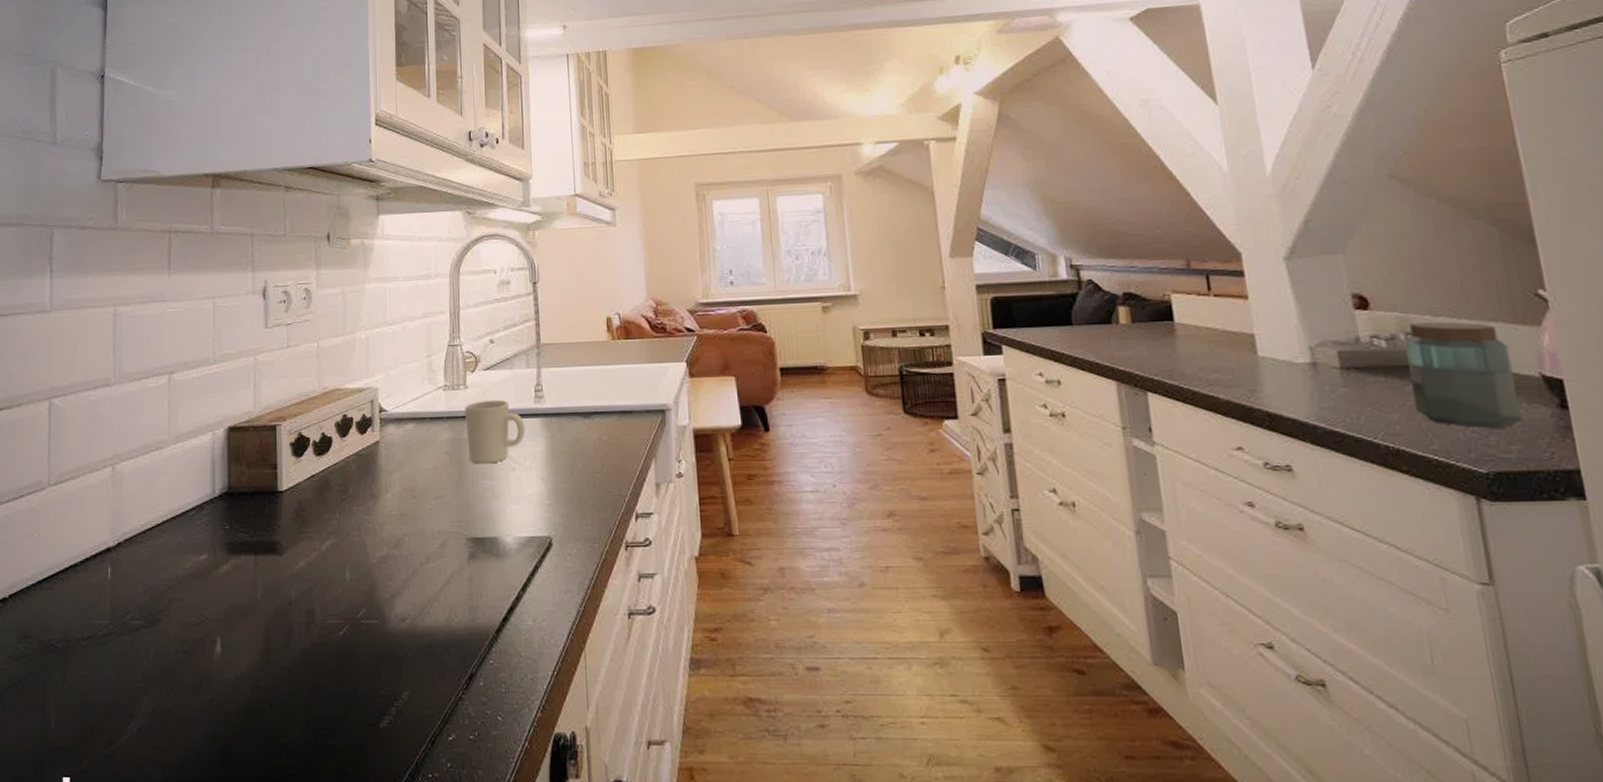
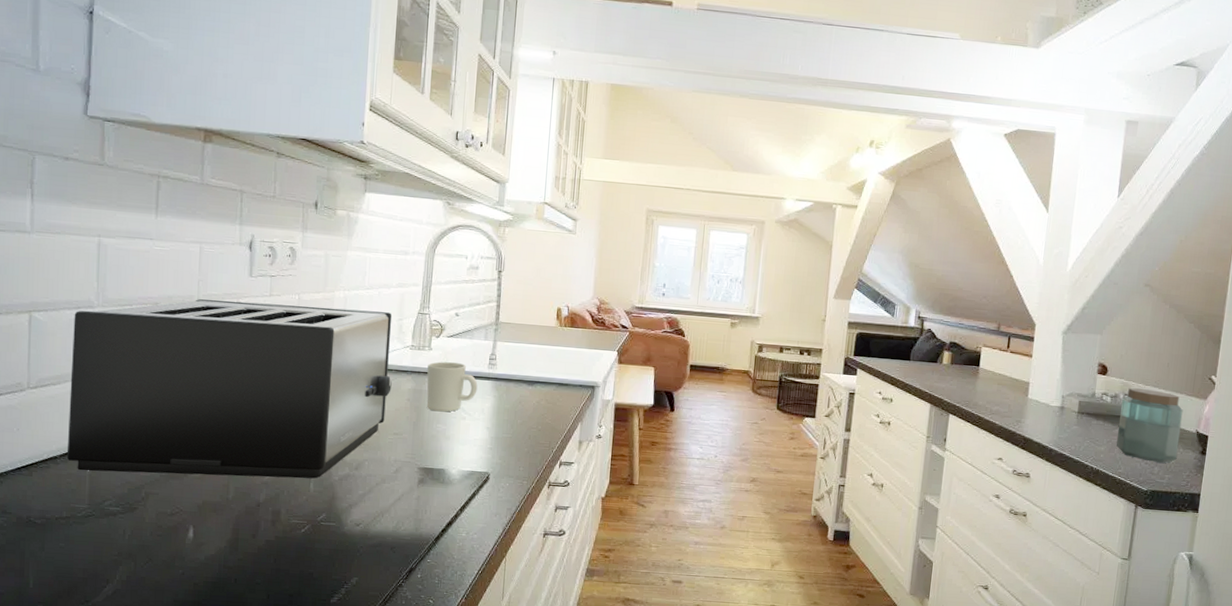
toaster: none [87,349,427,579] -> present [66,299,393,479]

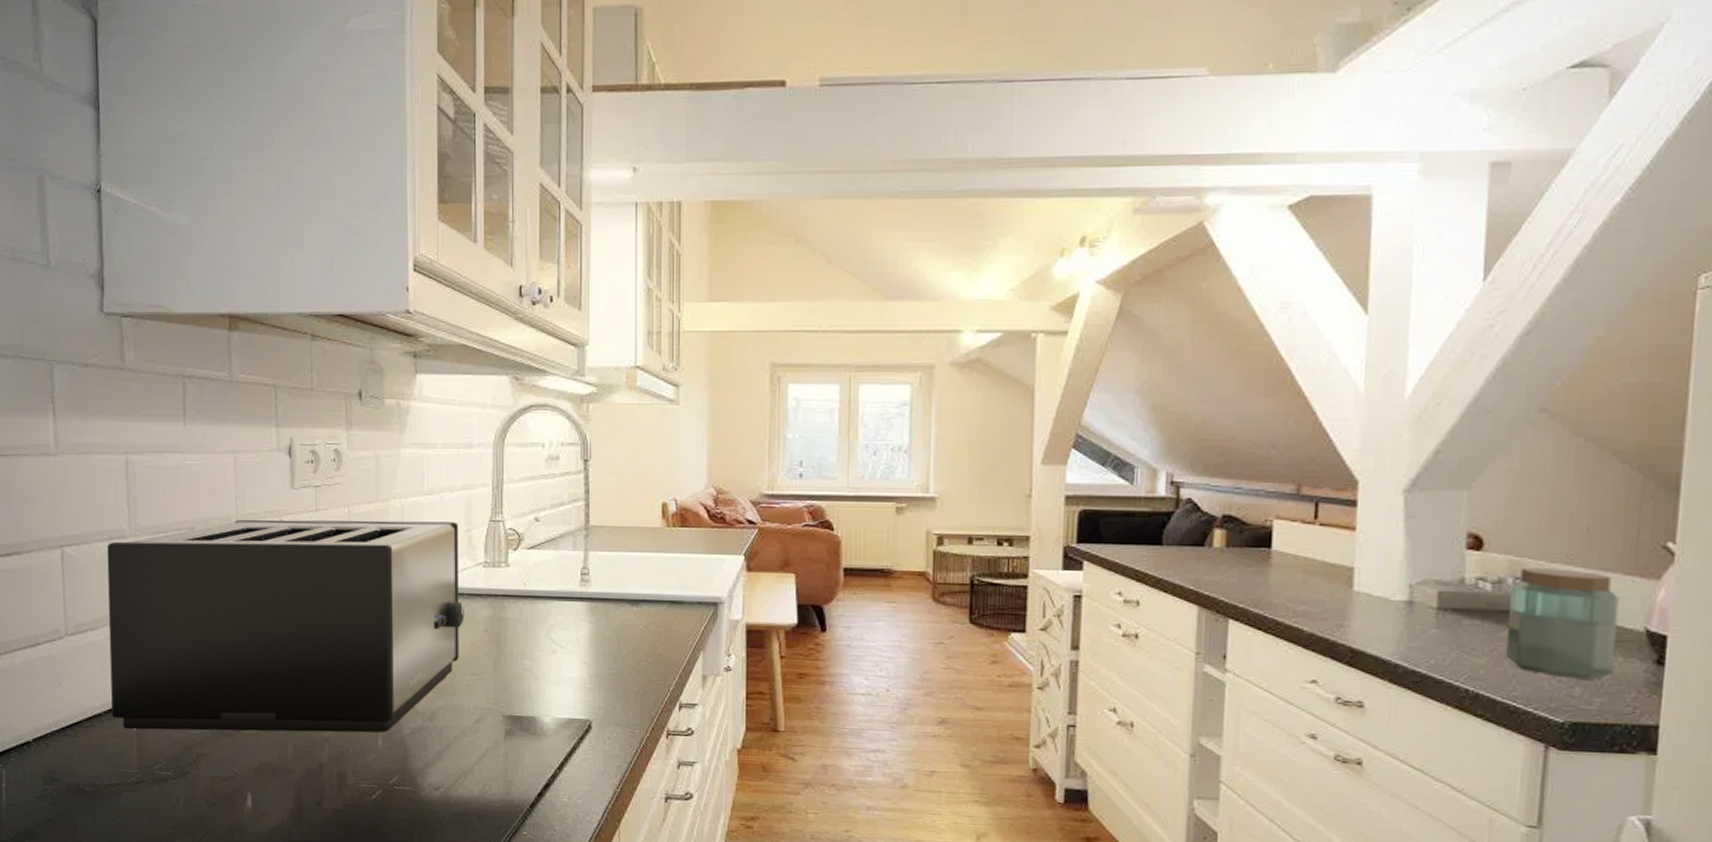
mug: present [426,361,478,412] -> none [506,580,569,645]

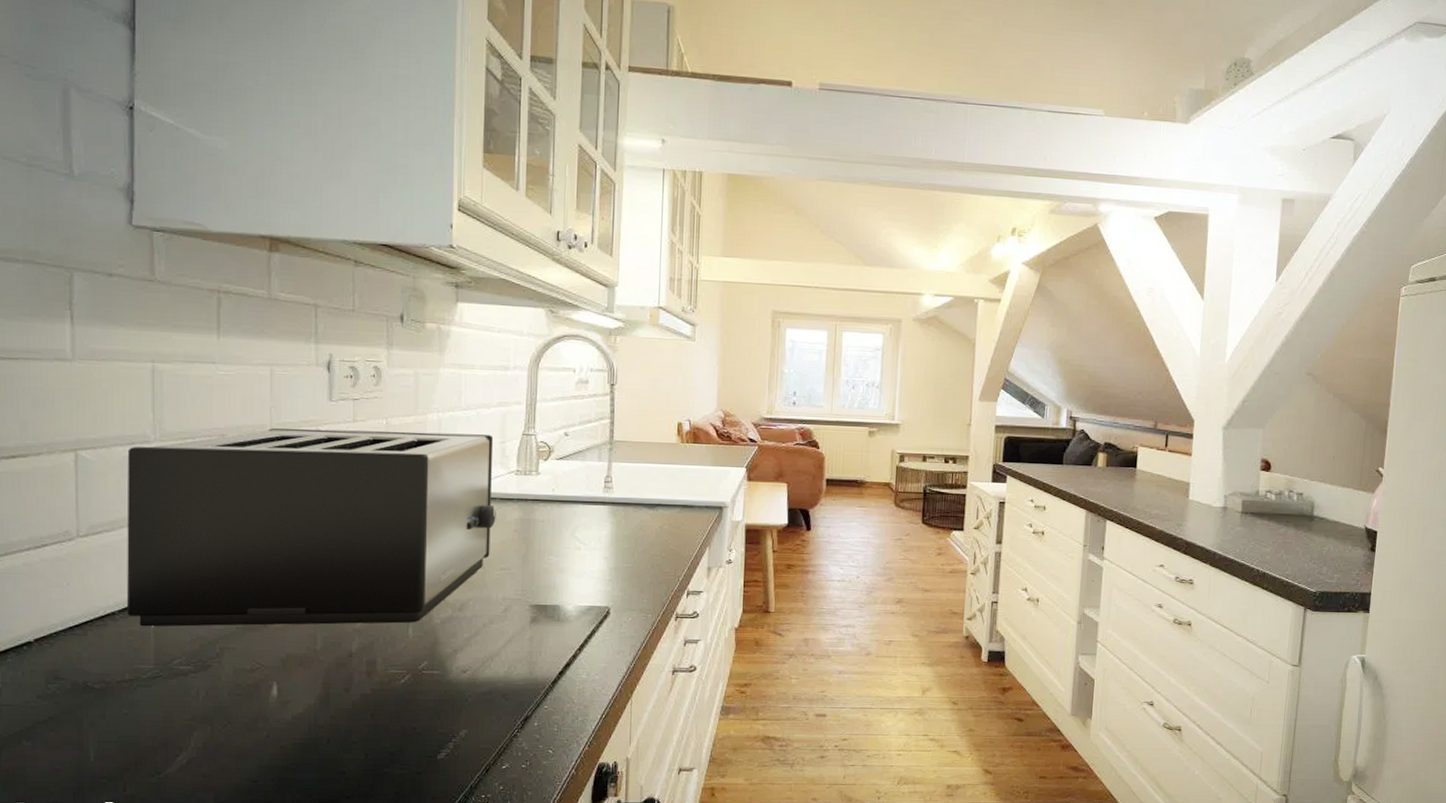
peanut butter: present [1506,568,1620,680] -> none [1283,484,1351,562]

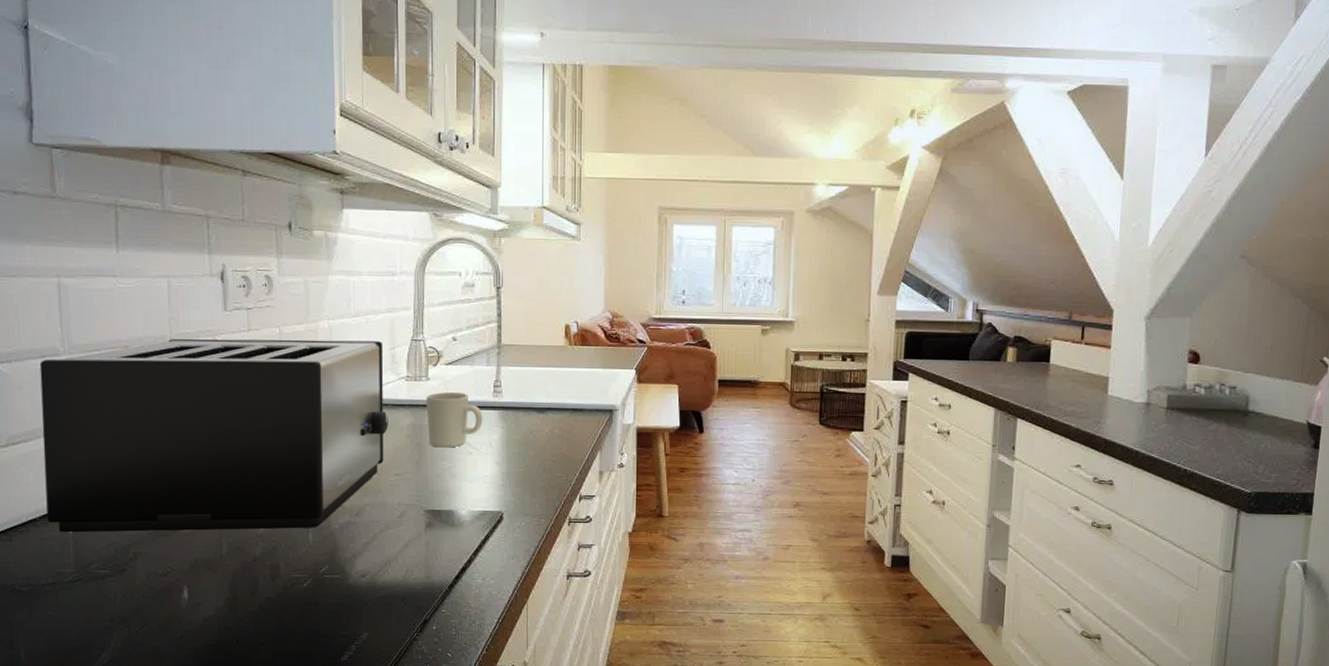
mug: none [535,487,593,543] -> present [426,392,483,448]

